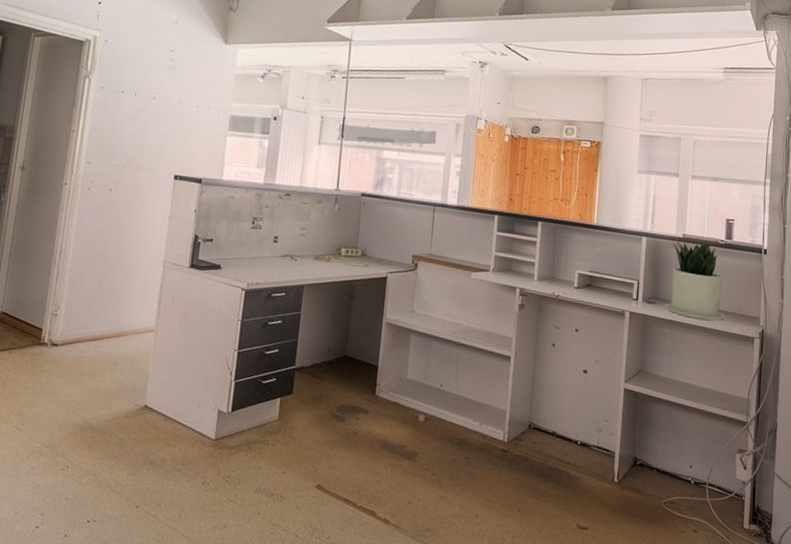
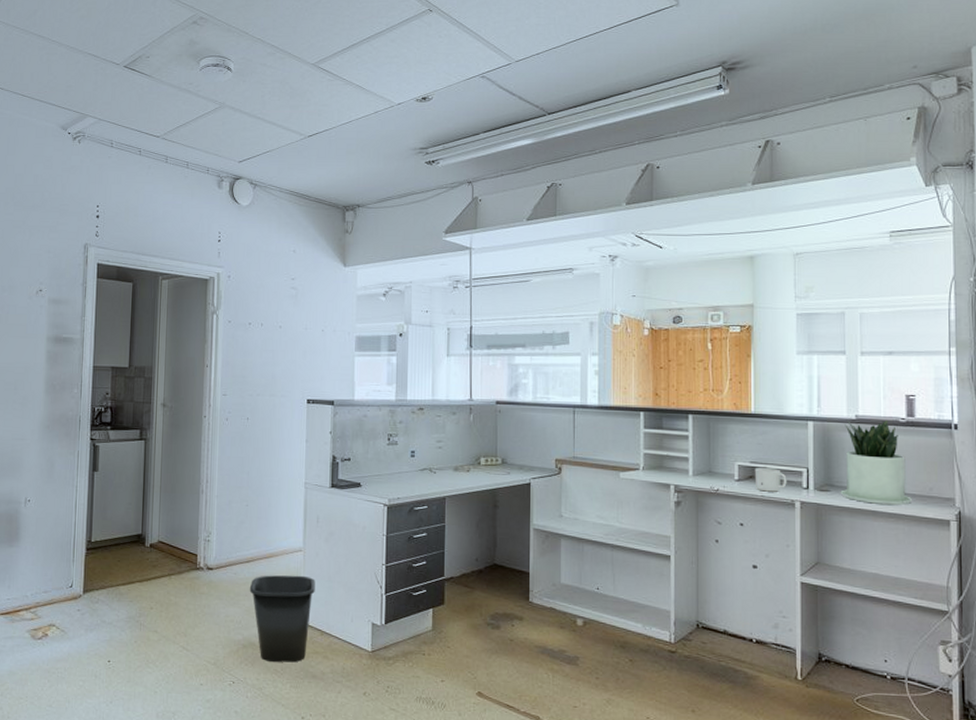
waste bin: none [94,354,165,448] -> present [249,575,315,663]
mug: none [591,277,620,302] -> present [754,468,787,492]

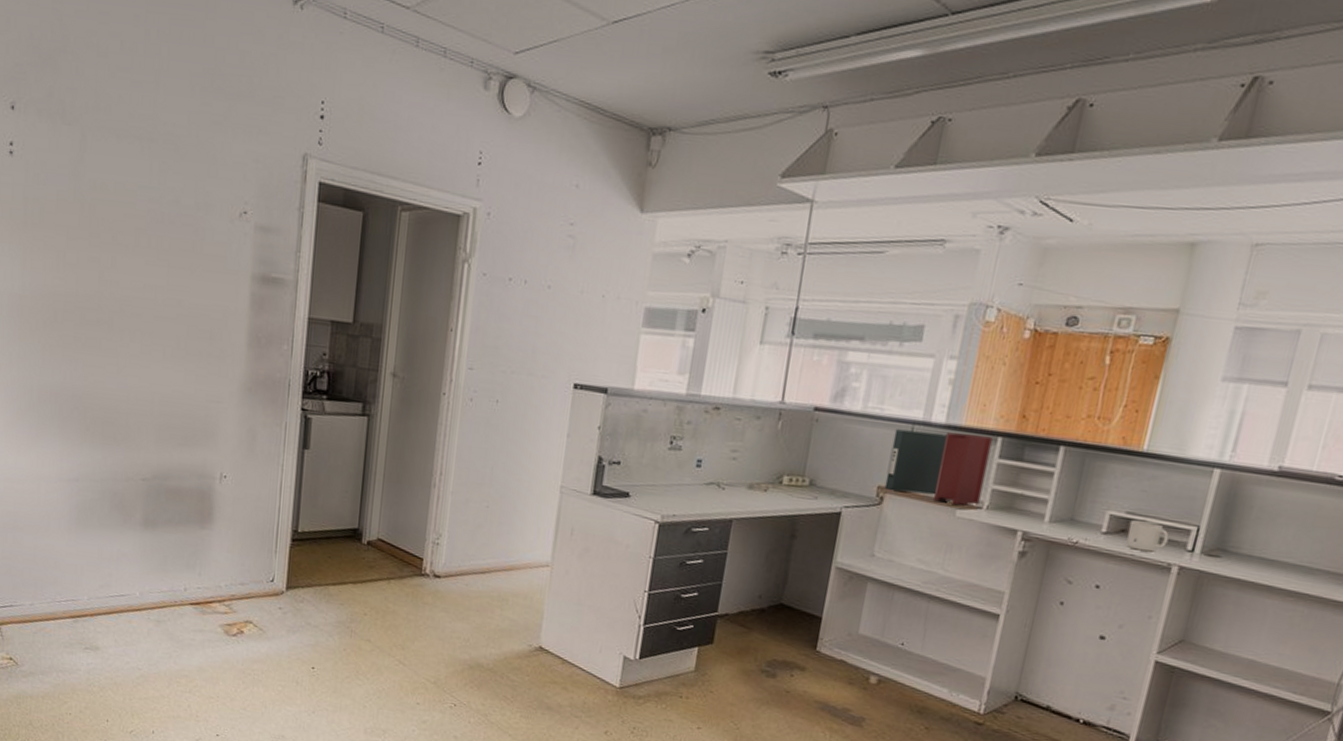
waste bin: present [249,575,315,663] -> none [482,589,562,691]
binder: none [560,413,601,462] -> present [884,429,947,495]
binder: none [600,411,636,469] -> present [934,432,993,506]
planter: present [840,419,913,505] -> none [1233,470,1330,583]

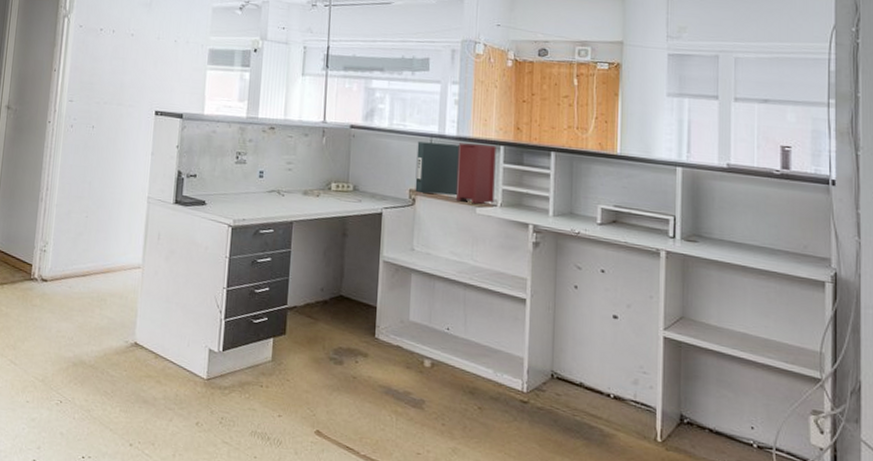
mug: present [1126,520,1169,552] -> none [618,212,652,240]

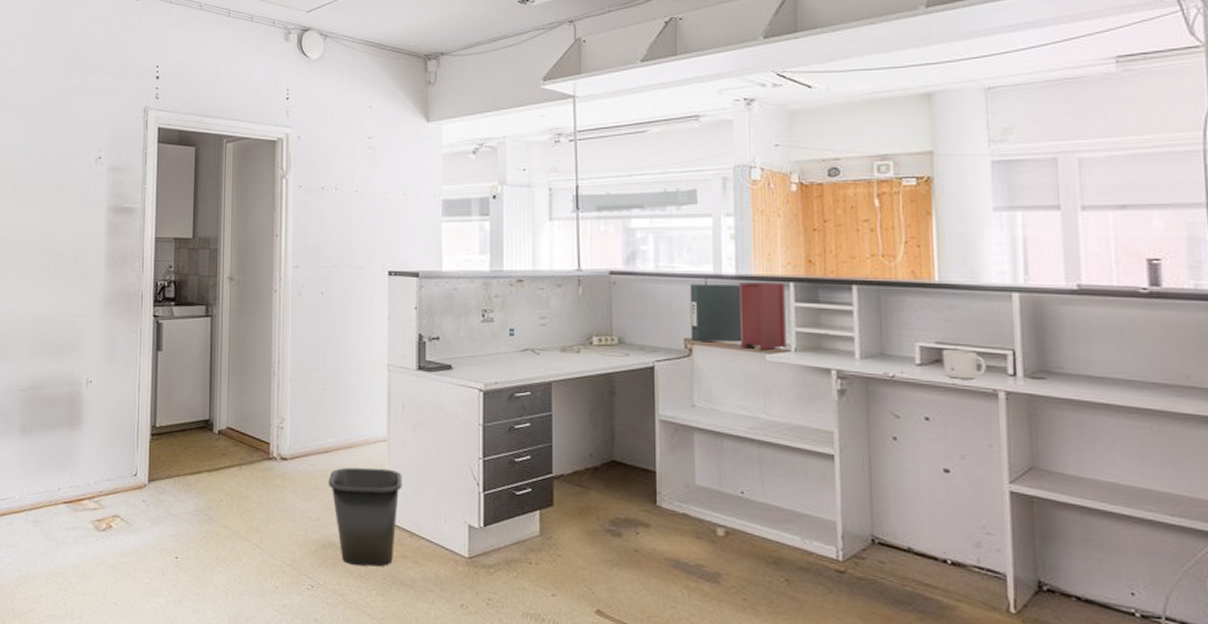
waste bin: none [83,290,153,385] -> present [328,467,402,567]
mug: none [618,212,652,240] -> present [942,350,986,380]

